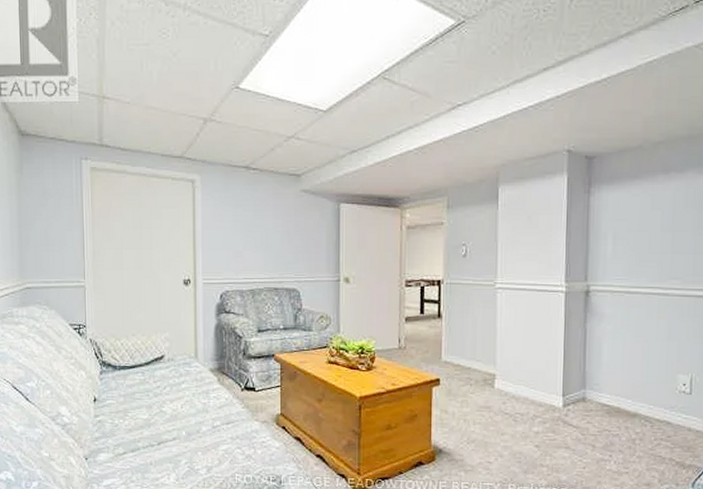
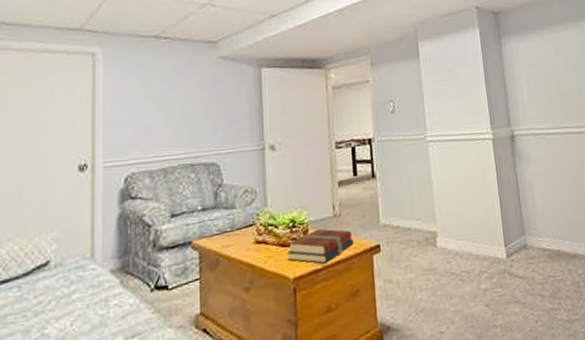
books: none [354,358,415,389] -> present [286,229,354,264]

